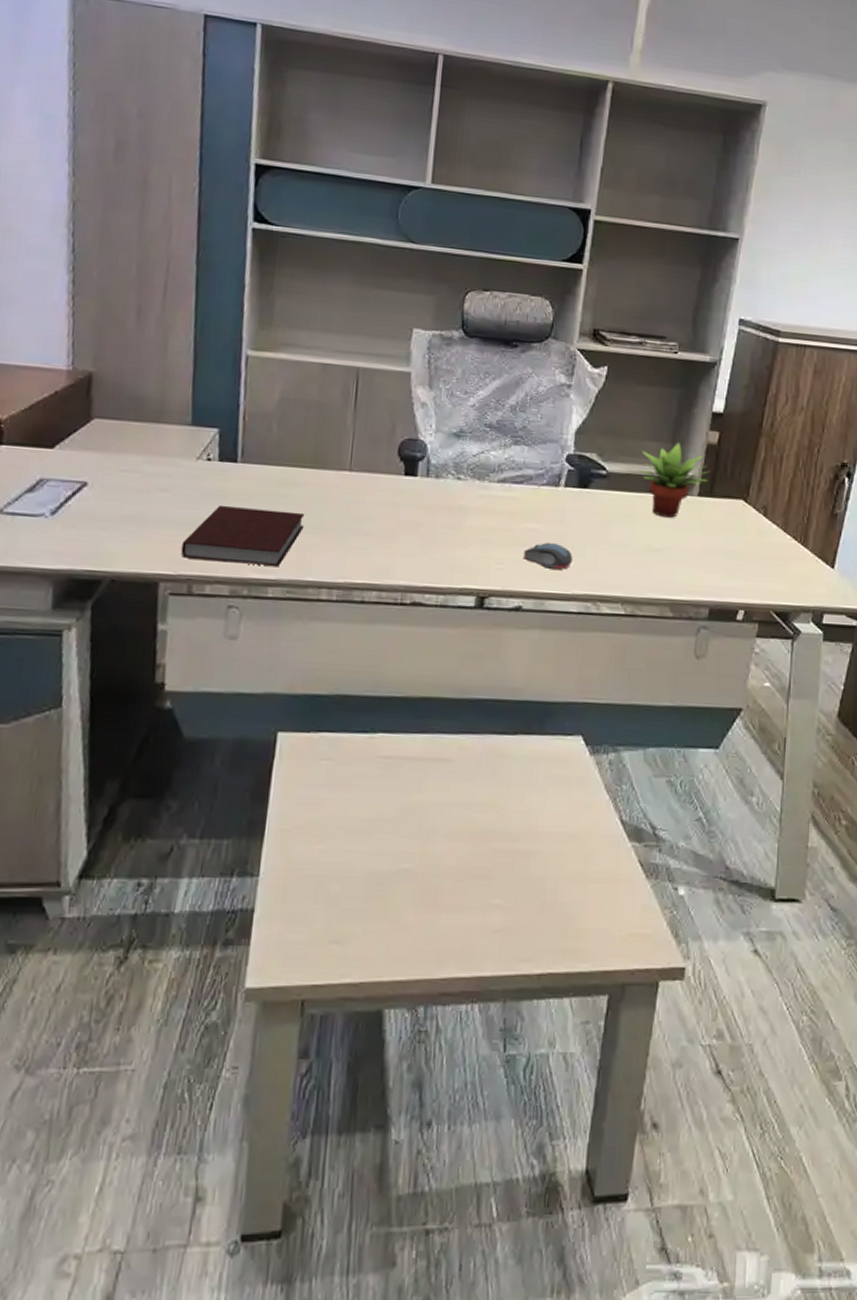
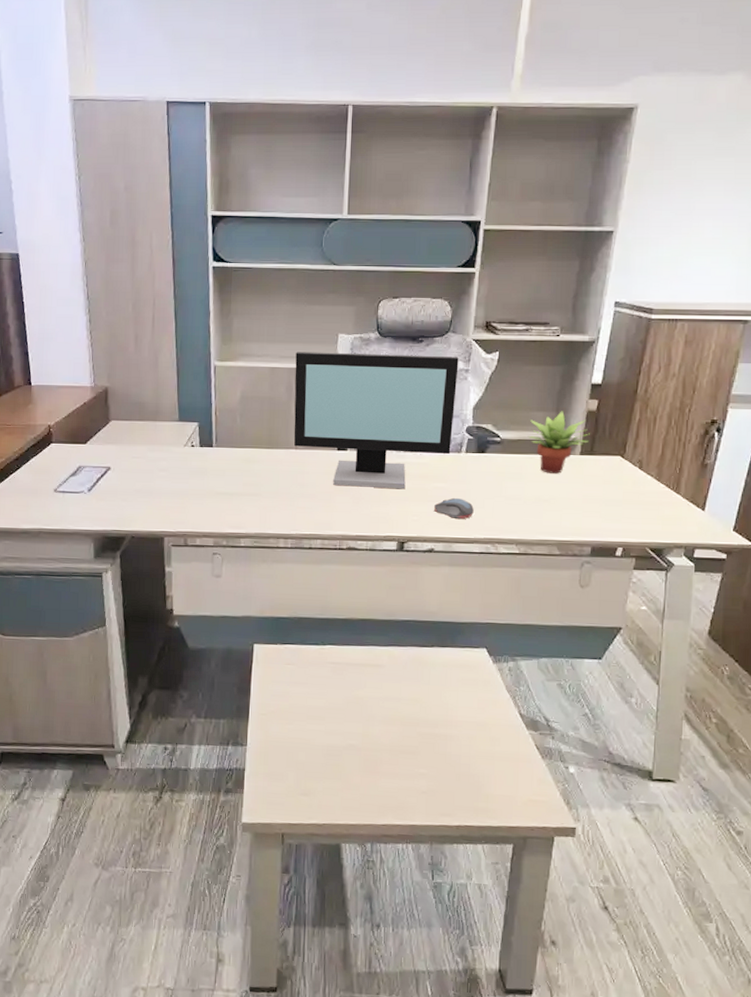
notebook: present [180,504,305,566] -> none [177,479,264,523]
computer monitor: none [347,346,560,530] -> present [293,352,459,490]

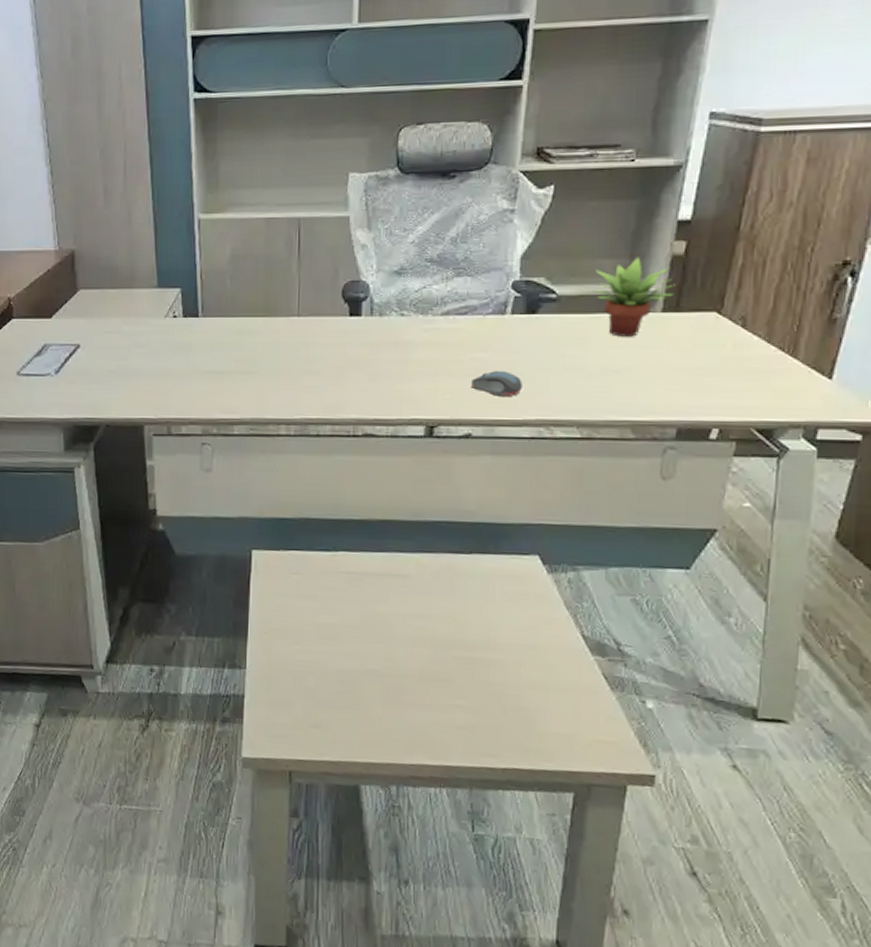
computer monitor: present [293,352,459,490] -> none [295,194,502,362]

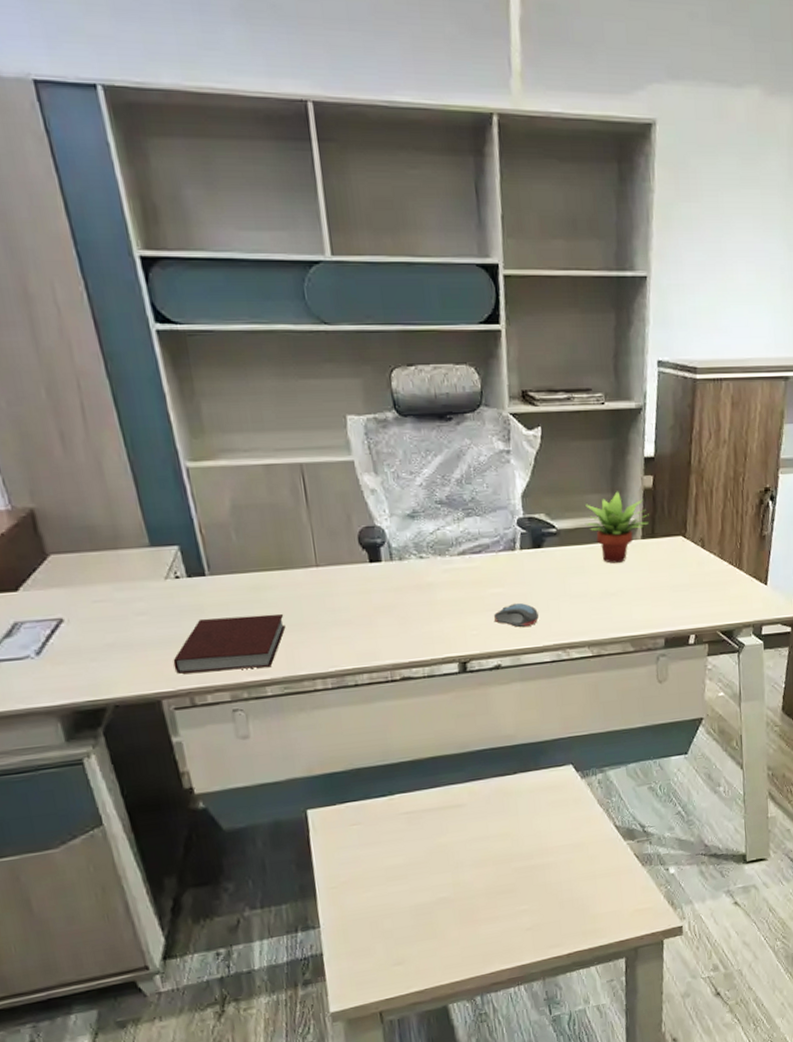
notebook: none [159,356,261,407] -> present [173,614,286,674]

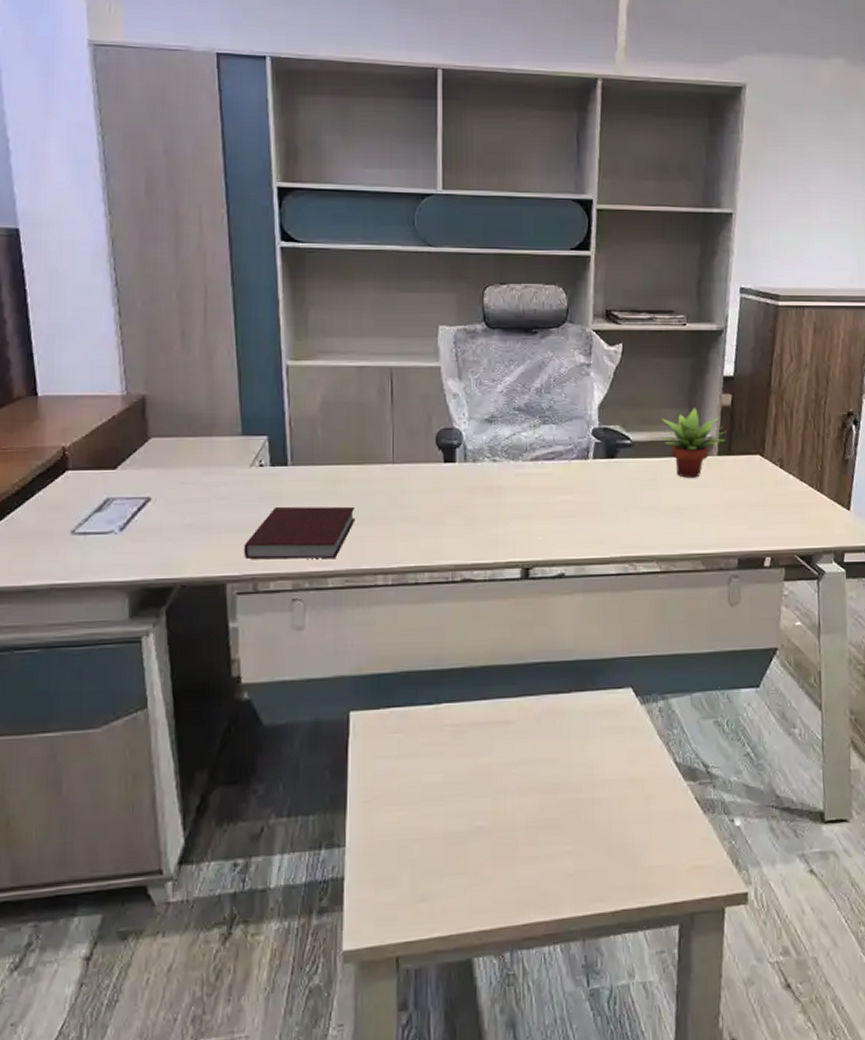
computer mouse: present [494,603,539,627] -> none [562,511,607,536]

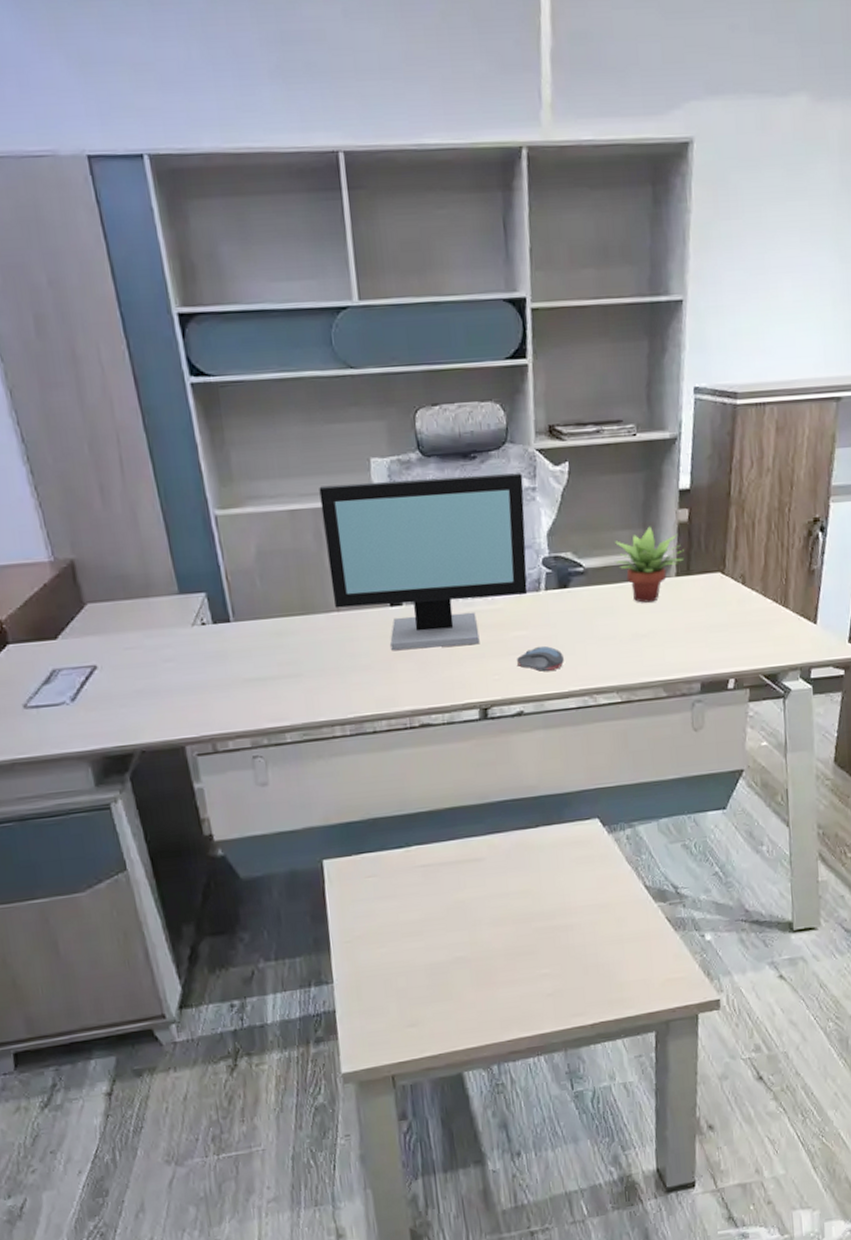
notebook: present [244,506,355,559] -> none [197,659,306,720]
computer monitor: none [388,347,579,506] -> present [319,473,528,650]
computer mouse: none [562,511,607,536] -> present [517,646,564,671]

